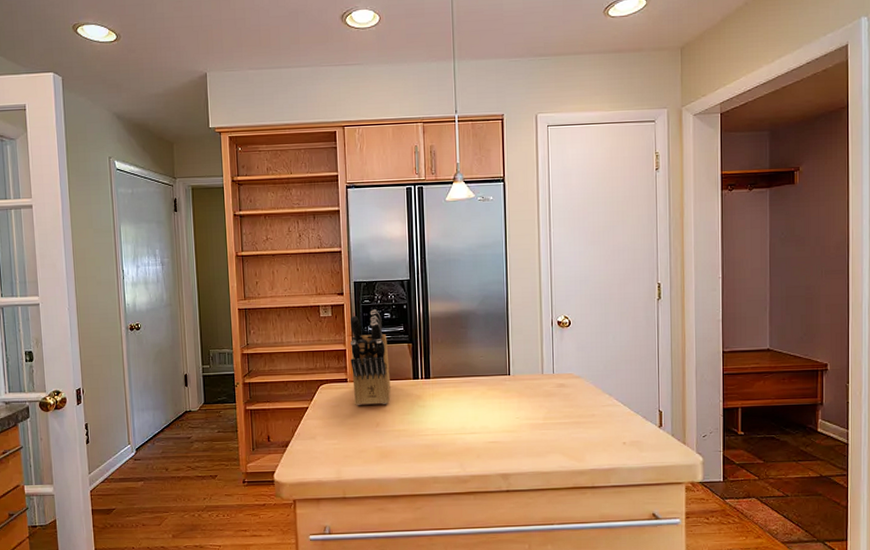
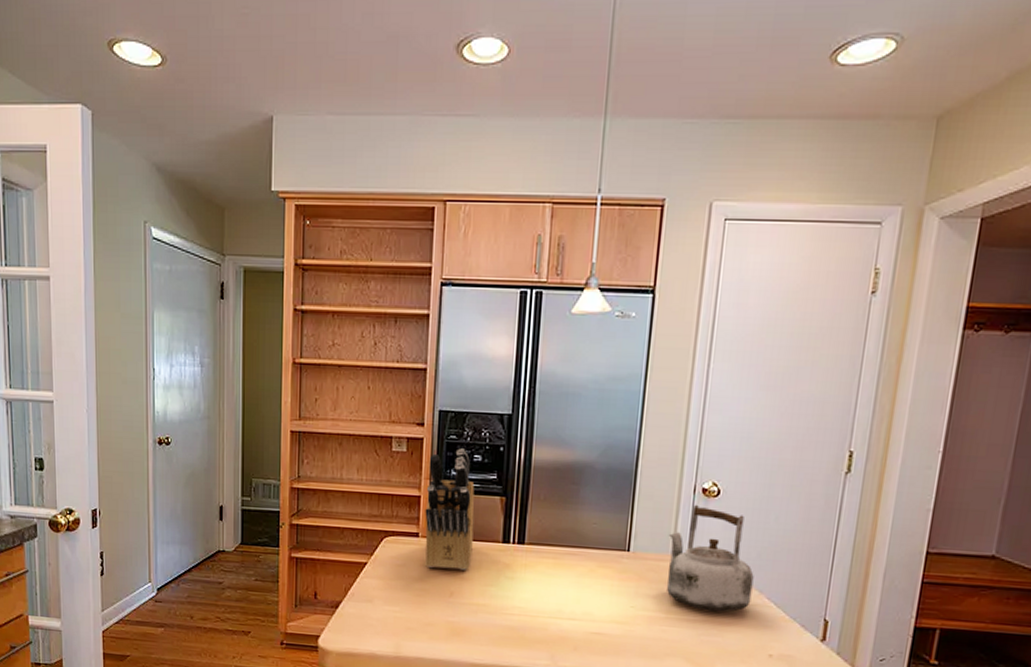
kettle: none [537,333,604,414] -> present [667,504,754,612]

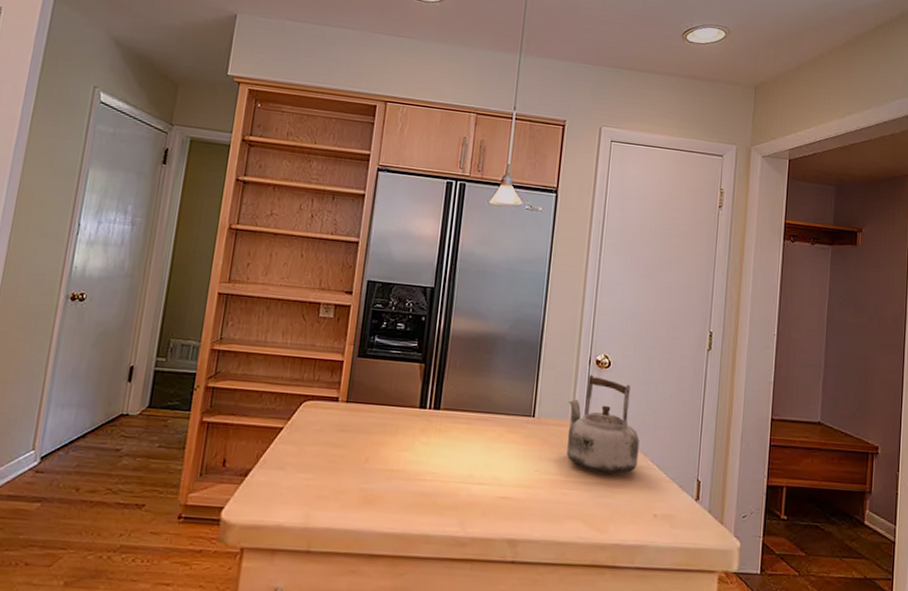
knife block: present [425,448,475,570] -> none [342,316,396,435]

